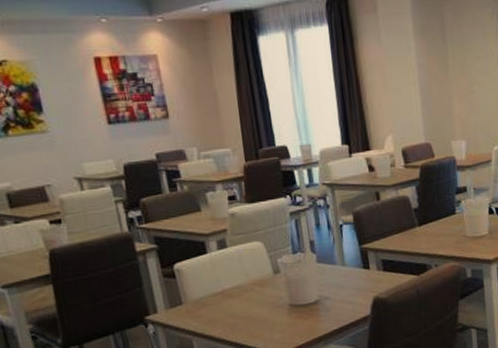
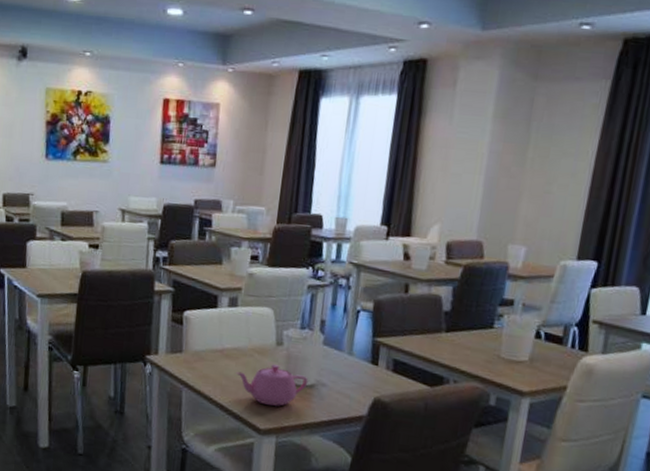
teapot: none [241,292,312,331] -> present [235,364,309,406]

